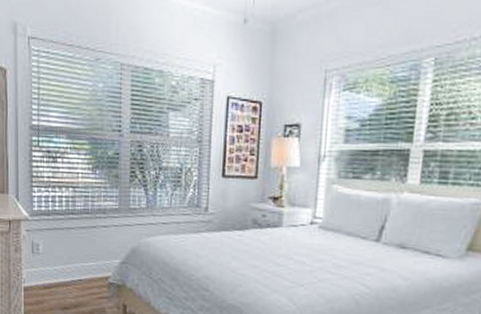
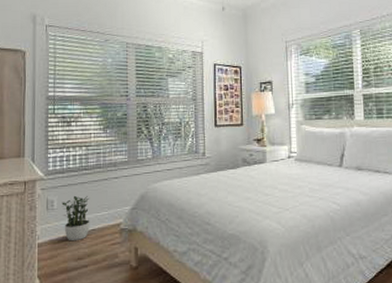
potted plant: none [47,241,77,290] -> present [62,195,90,242]

